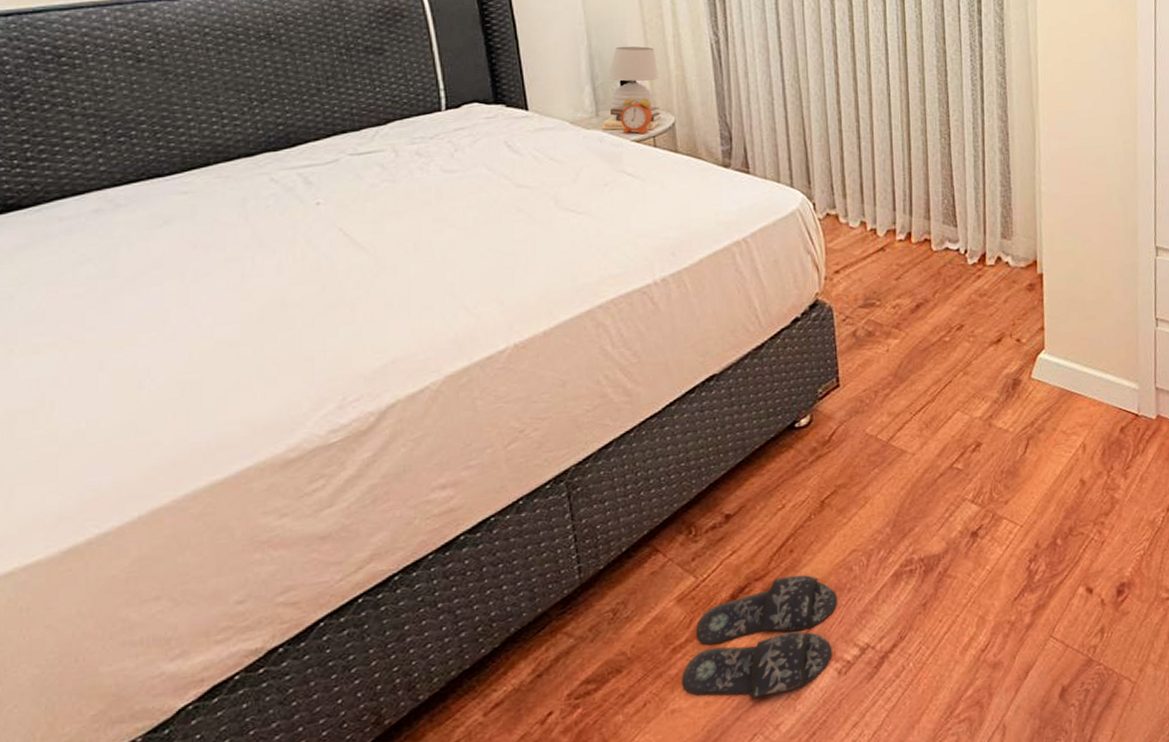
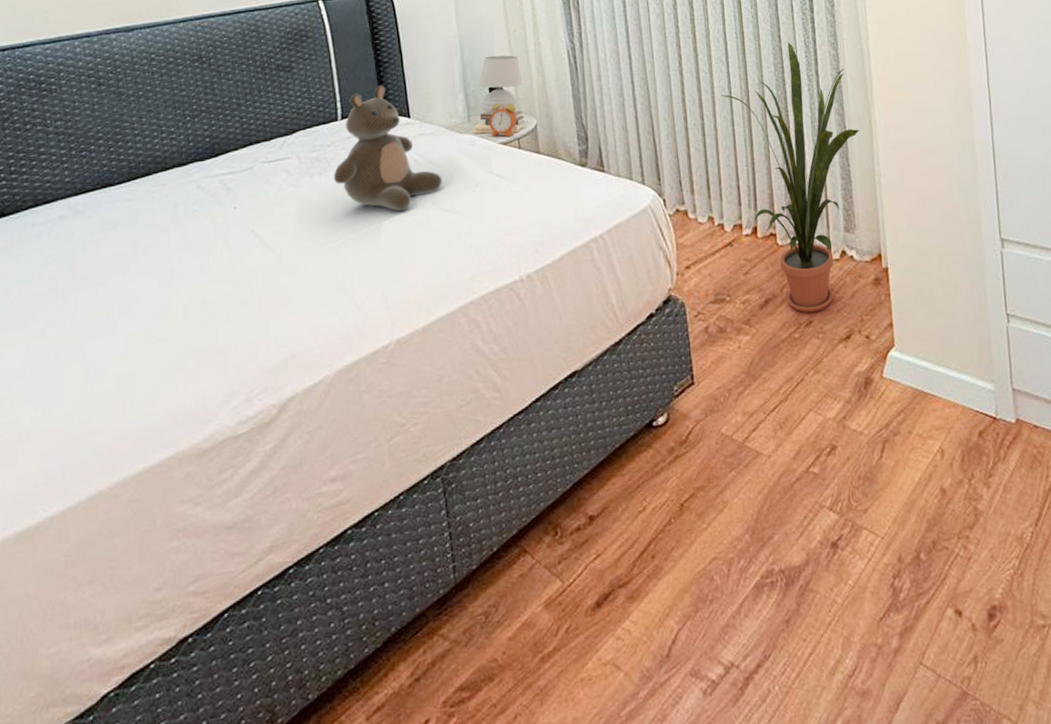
stuffed bear: none [437,74,566,211] -> present [333,85,442,211]
slippers: present [682,574,837,698] -> none [550,583,700,716]
house plant: none [878,45,1023,318] -> present [720,43,860,313]

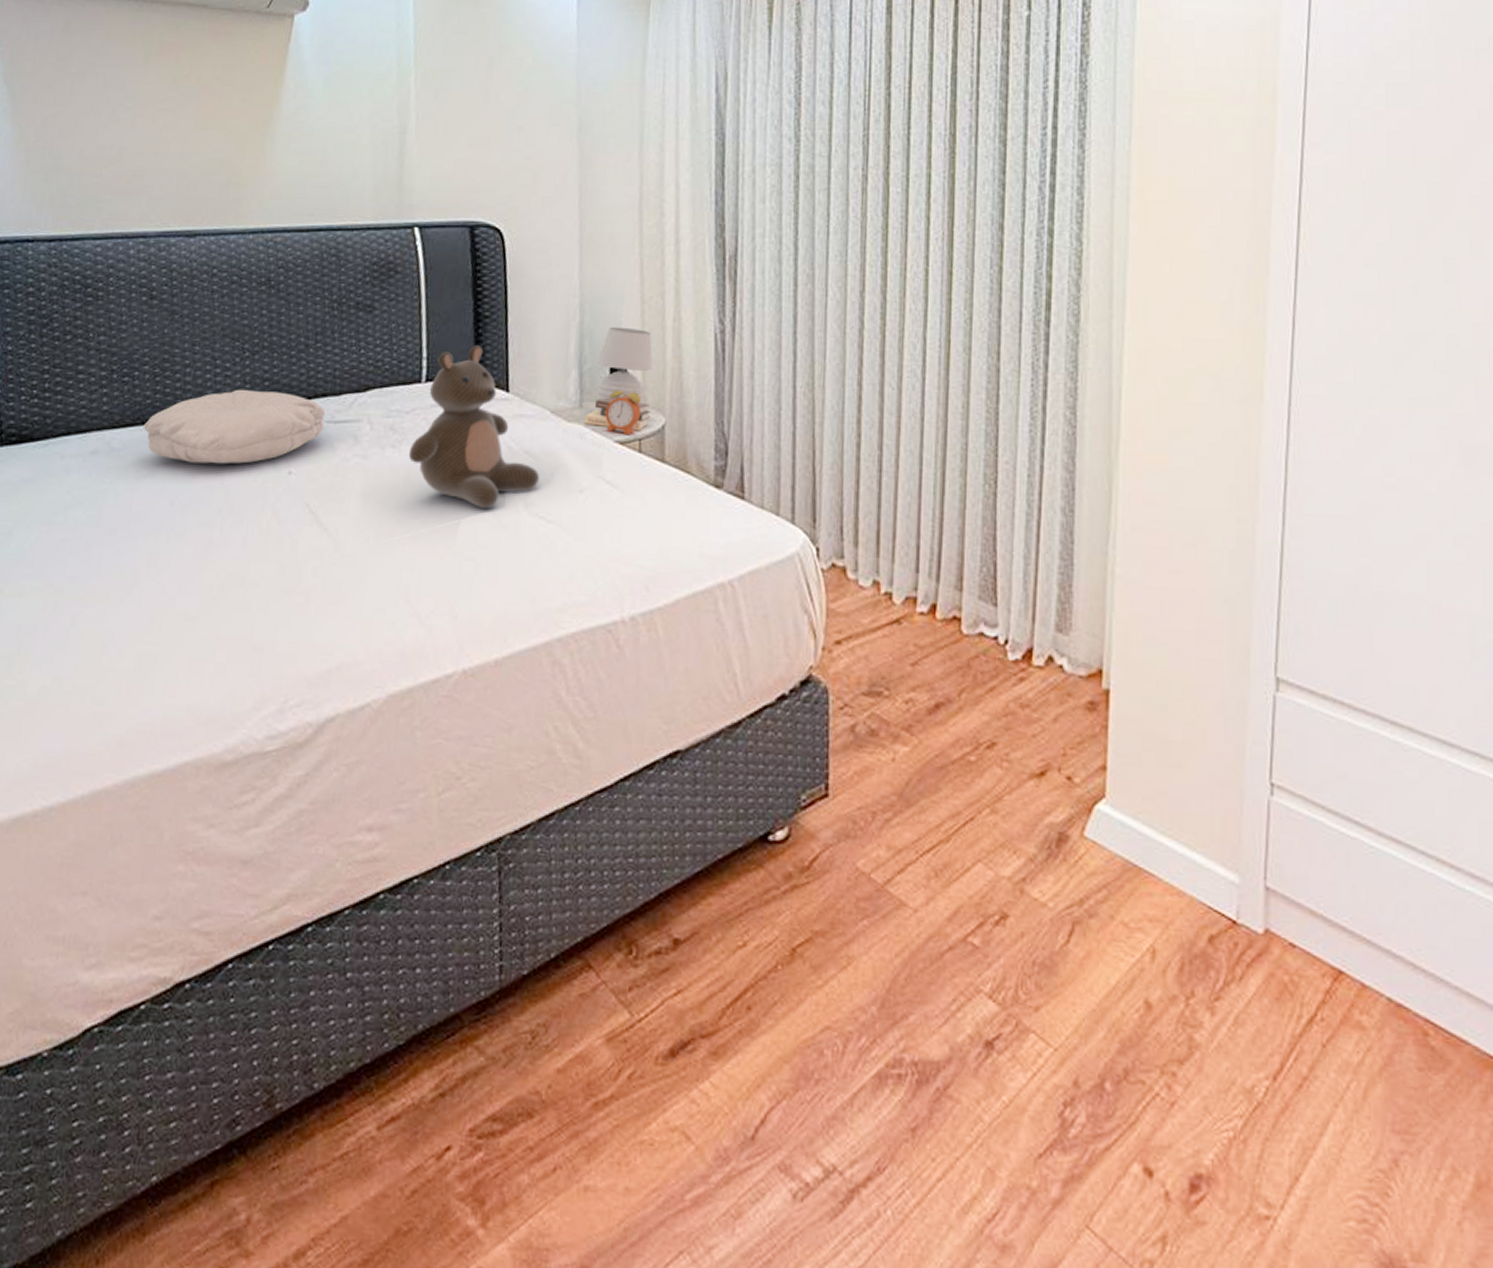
pillow: none [103,144,260,213] -> present [143,389,325,464]
house plant: present [720,43,860,313] -> none [908,363,1094,732]

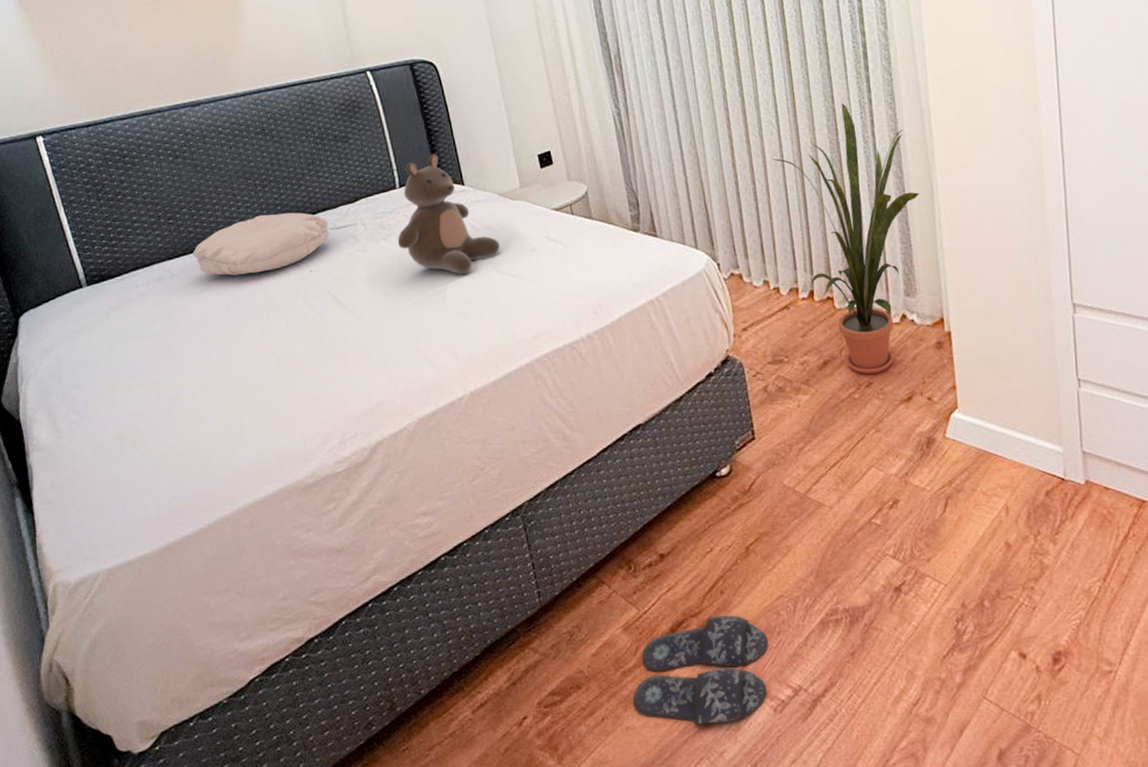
books: present [584,397,651,431] -> none [525,176,575,200]
table lamp: present [596,326,653,409] -> none [526,122,570,187]
slippers: none [600,1041,800,1207] -> present [633,615,768,725]
alarm clock: present [605,384,642,436] -> none [540,165,568,203]
house plant: none [908,363,1094,732] -> present [772,103,920,375]

